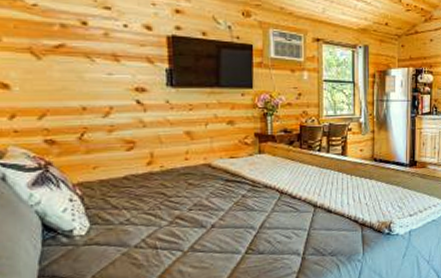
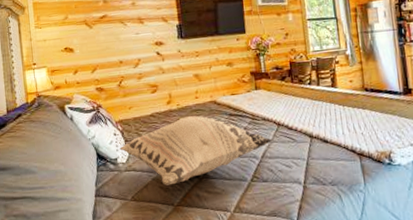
decorative pillow: none [77,179,273,261] -> present [119,115,273,186]

